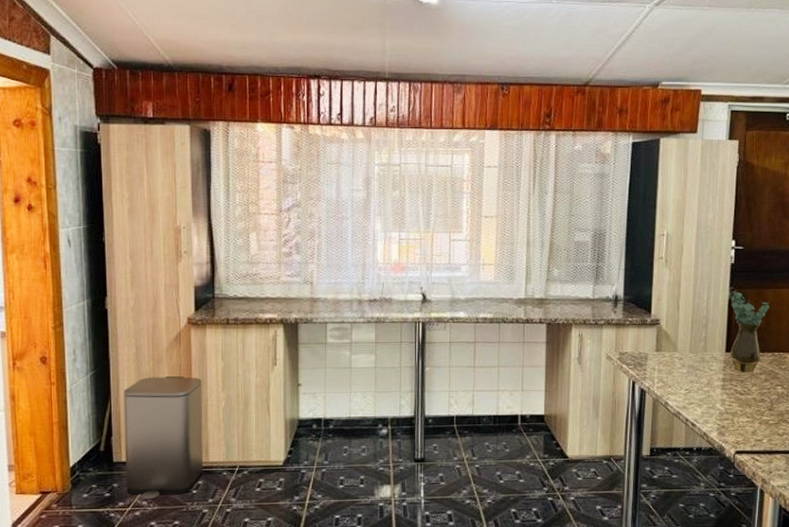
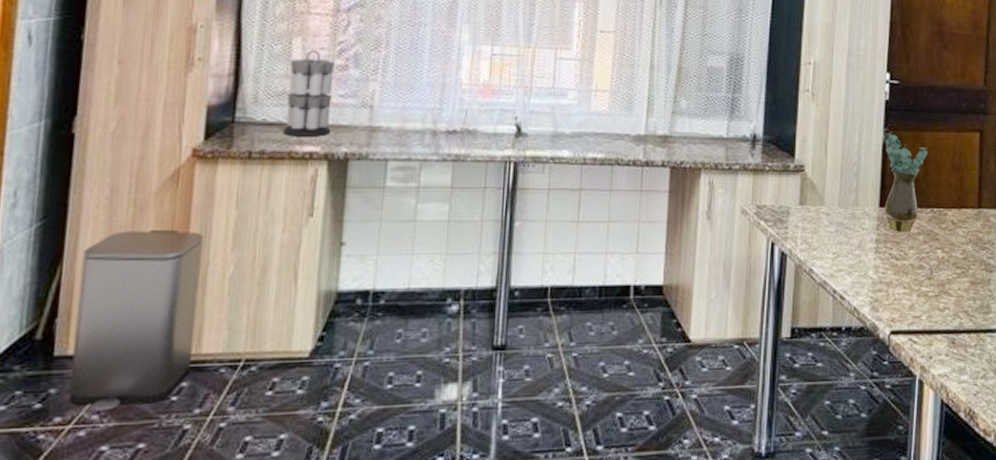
spice rack: none [250,242,284,307] -> present [283,50,334,137]

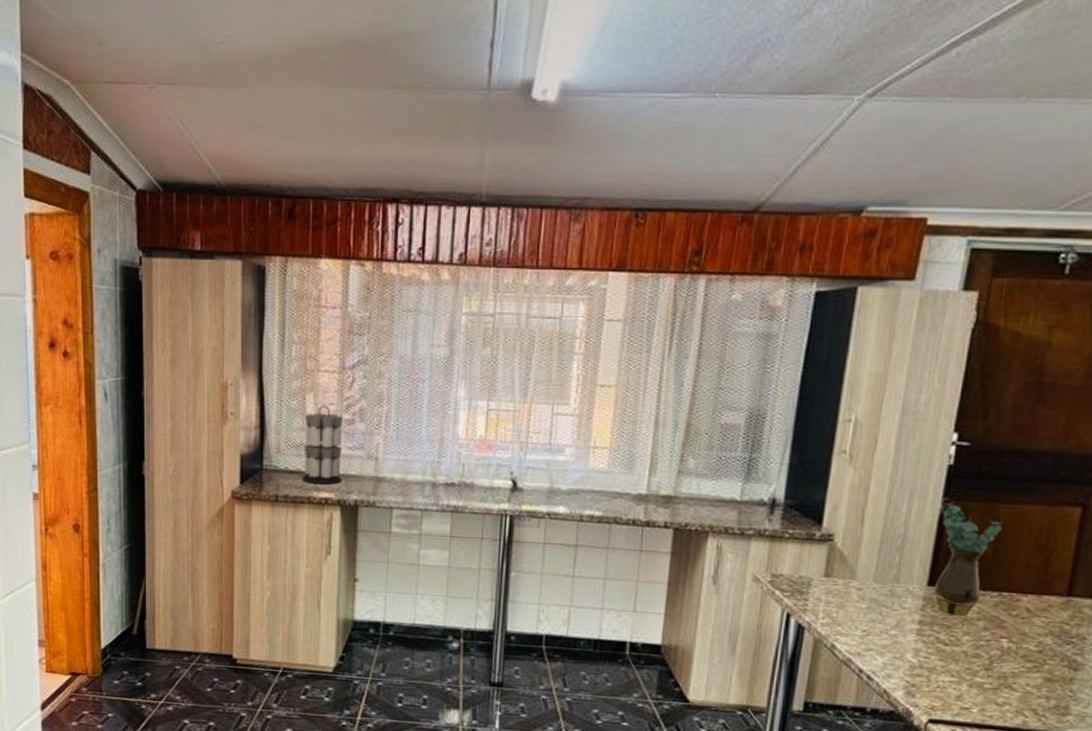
pedal bin: present [68,230,203,412] -> none [159,556,245,694]

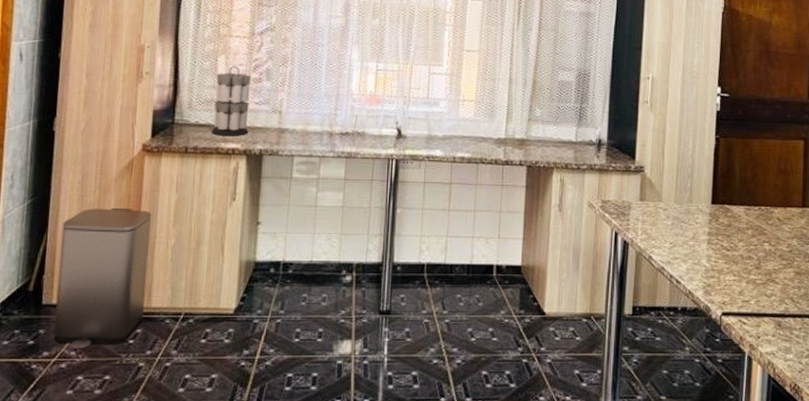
pedal bin: none [159,556,245,694] -> present [53,208,151,349]
vase: present [933,500,1003,616] -> none [714,137,756,227]

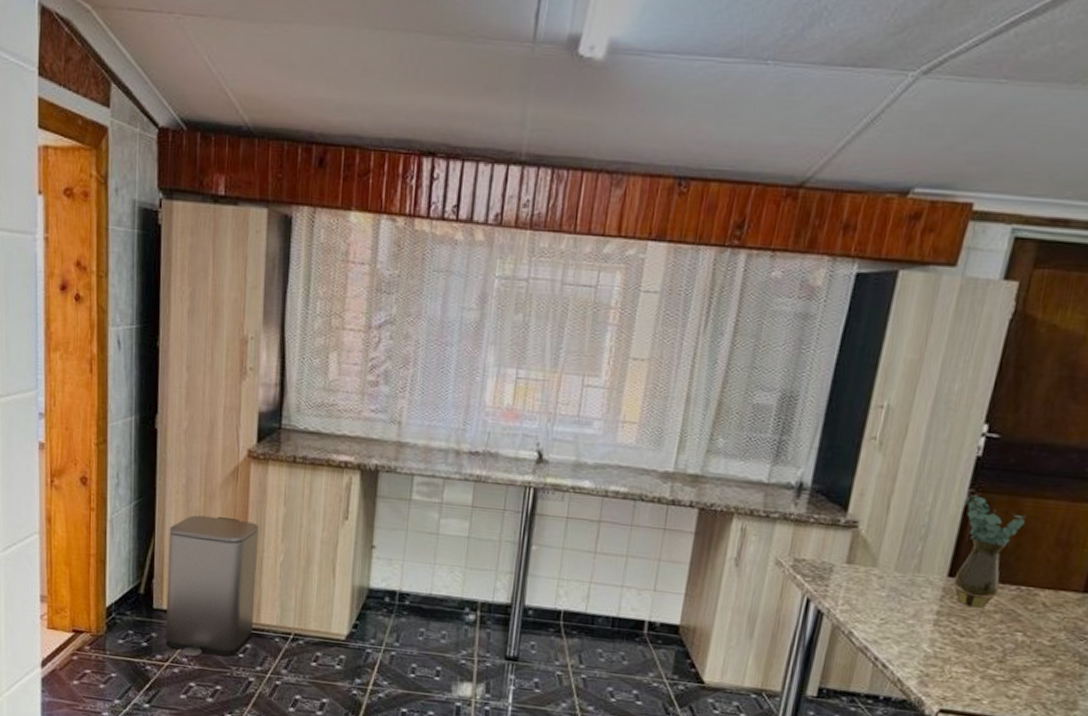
spice rack: present [212,66,251,136] -> none [322,365,366,448]
vase: none [714,137,756,227] -> present [953,491,1026,608]

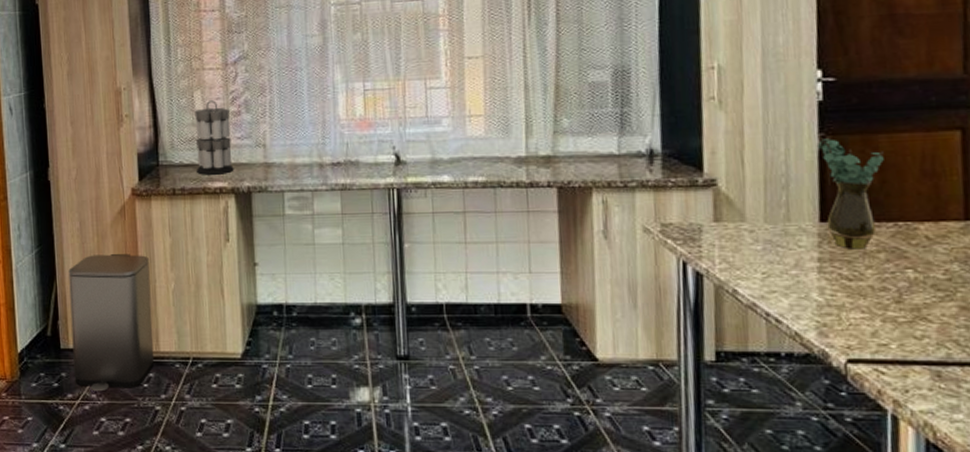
spice rack: none [322,365,366,448] -> present [194,100,234,175]

